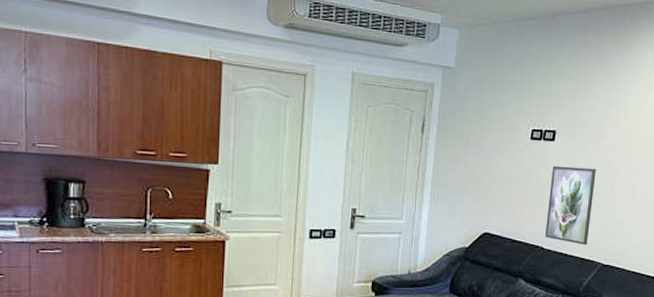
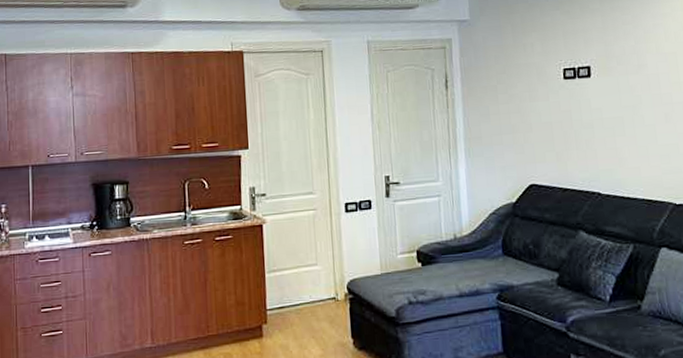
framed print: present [545,165,596,246] -> none [594,99,652,185]

